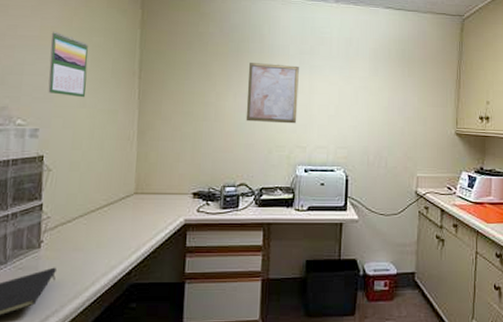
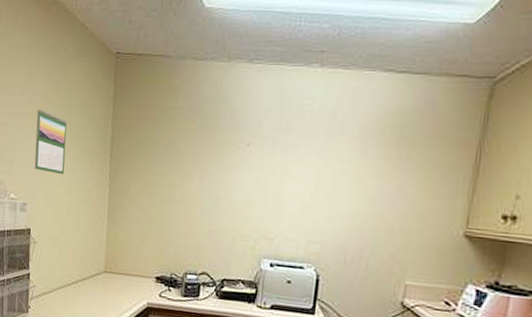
wall art: present [246,63,299,124] -> none [211,141,272,212]

